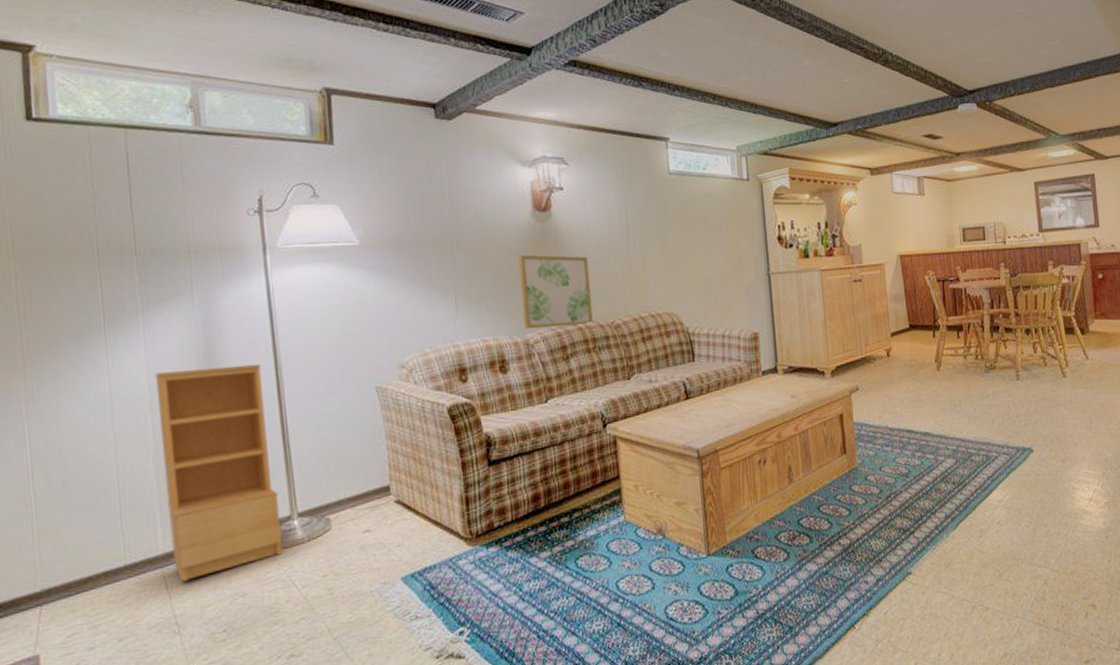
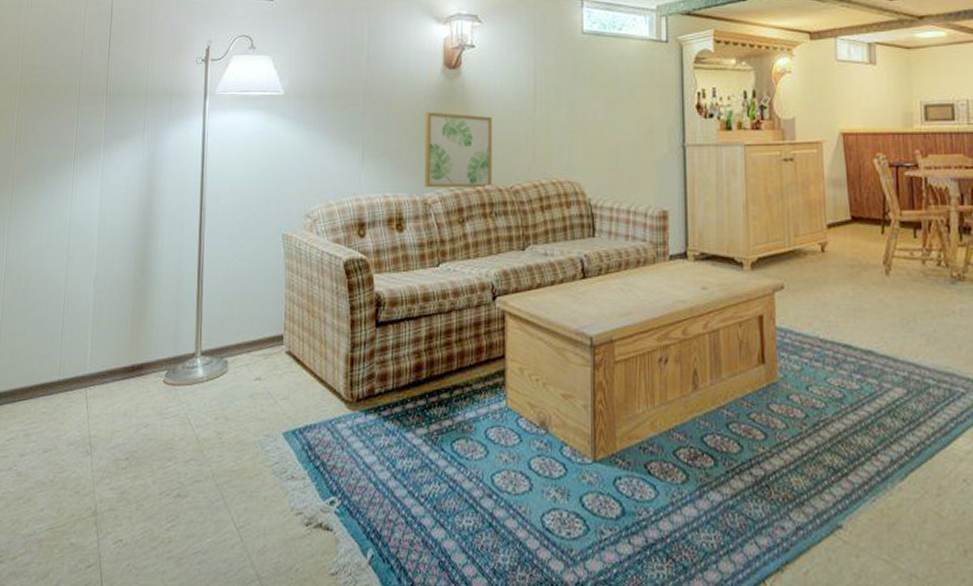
bookshelf: present [154,363,283,582] -> none [96,202,190,404]

